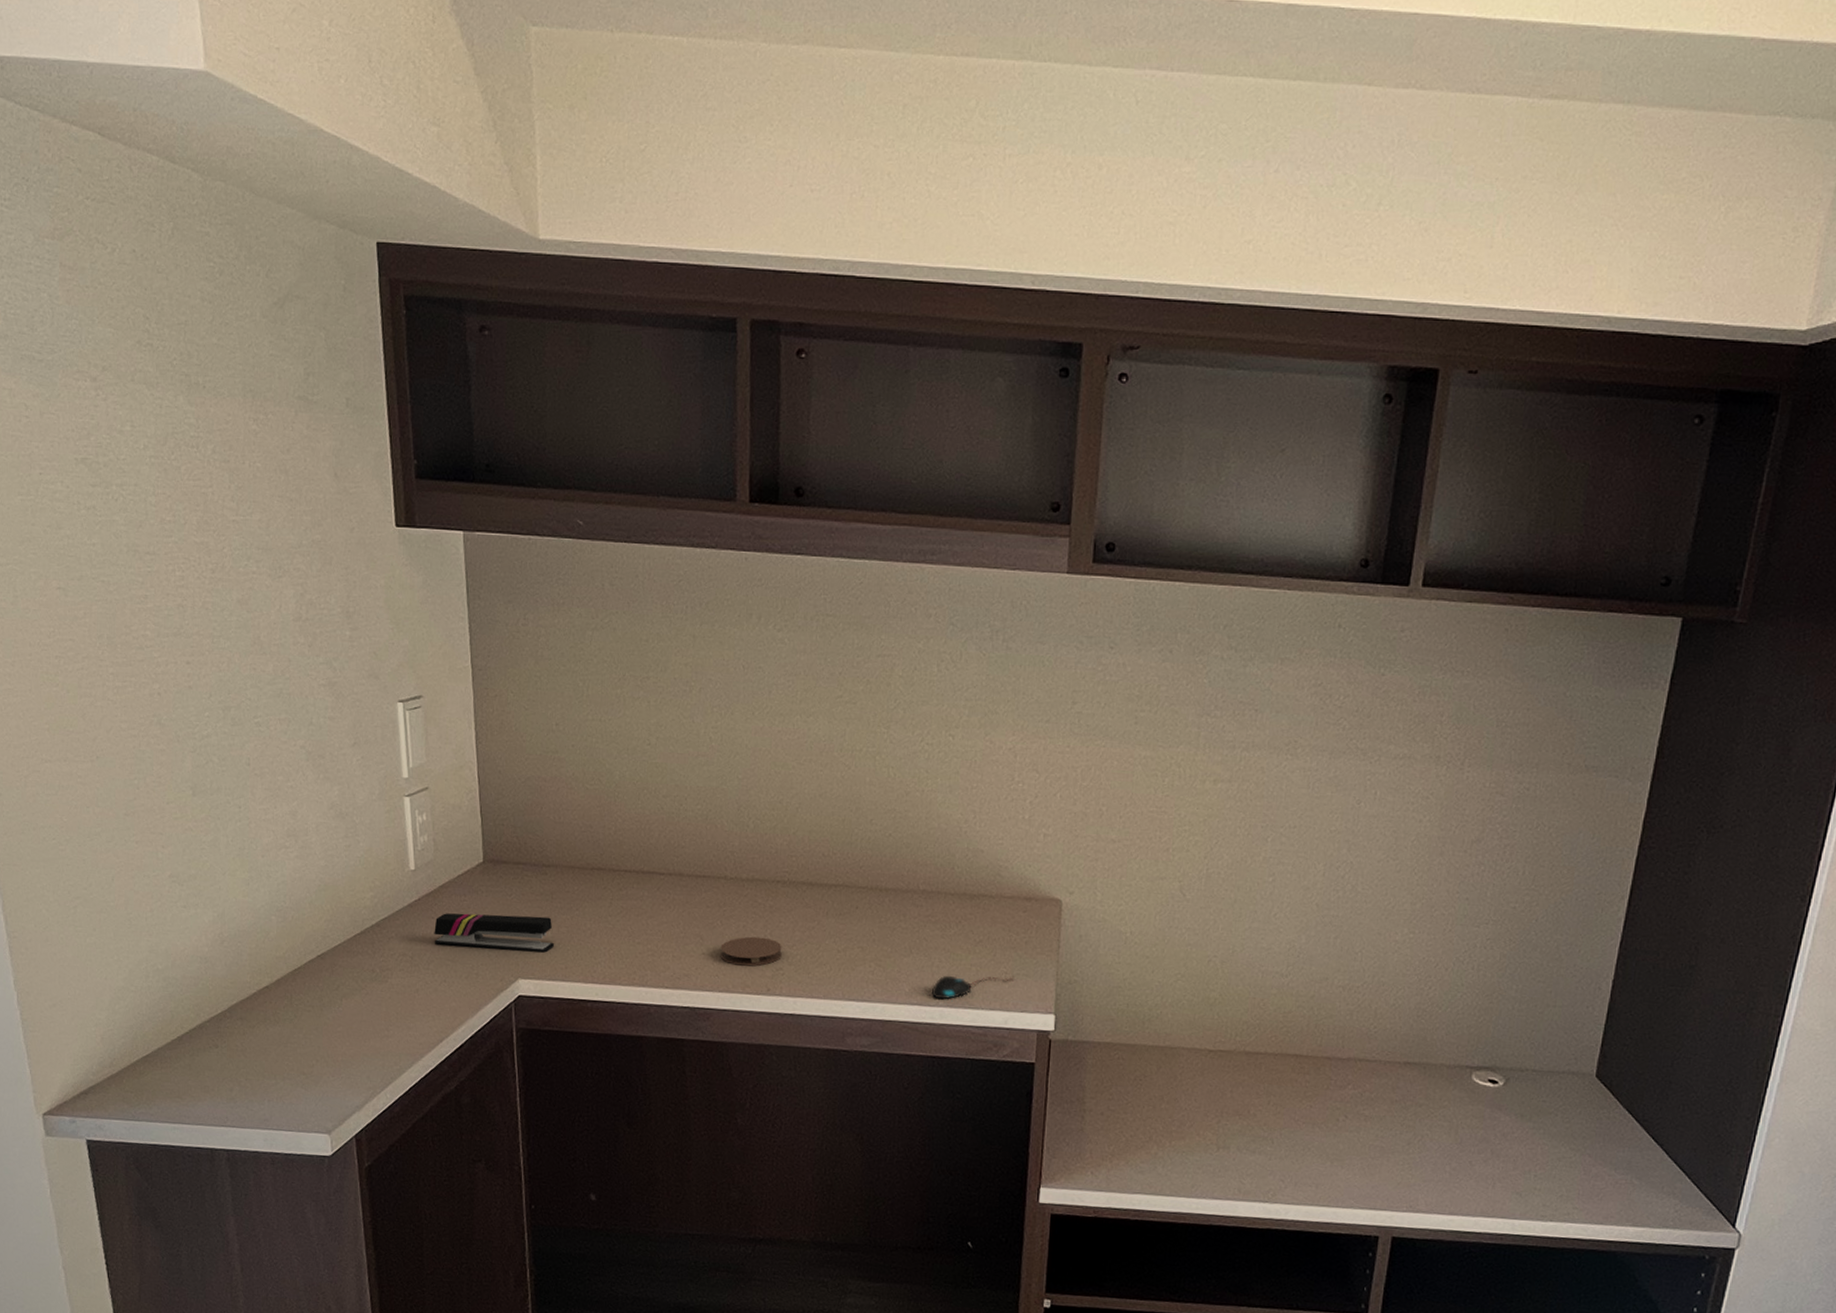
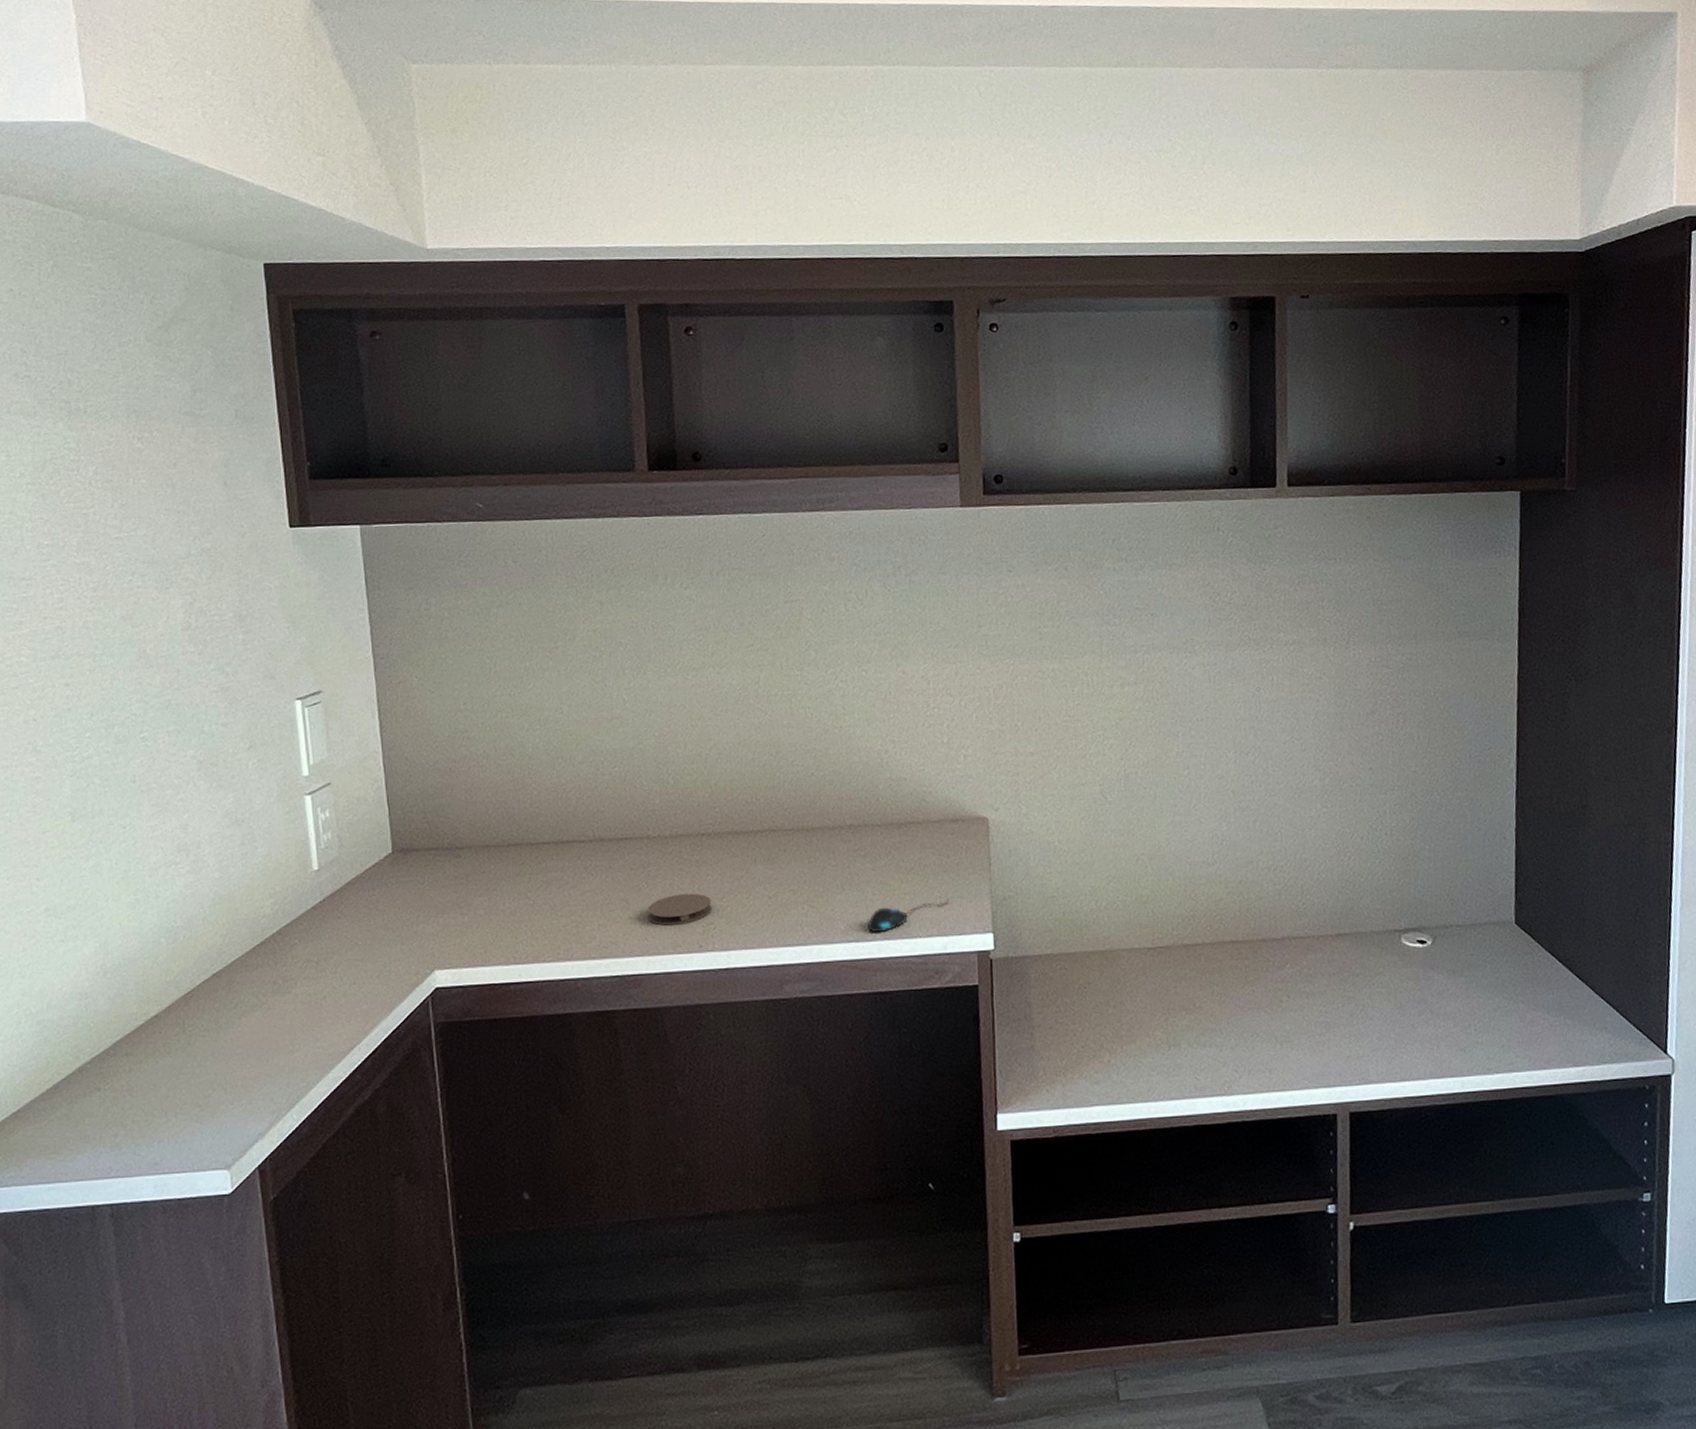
stapler: present [434,913,555,953] -> none [341,901,473,945]

